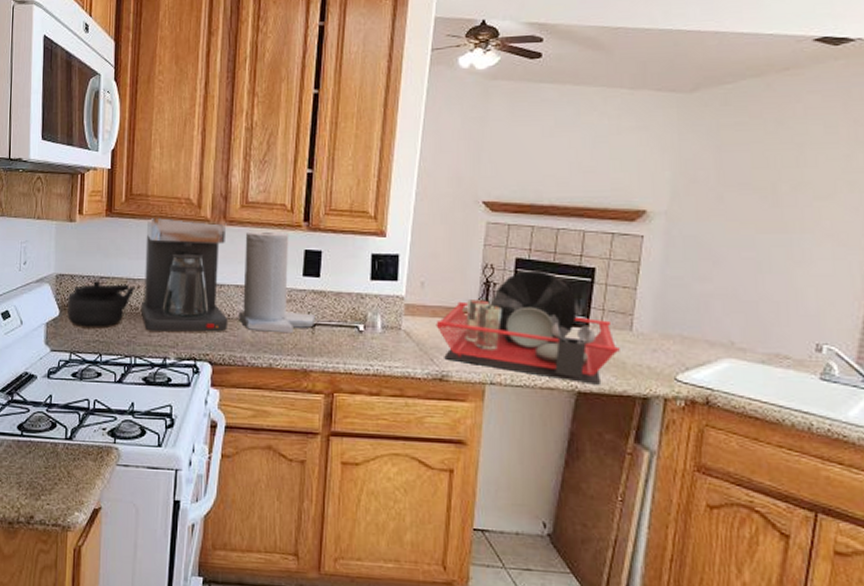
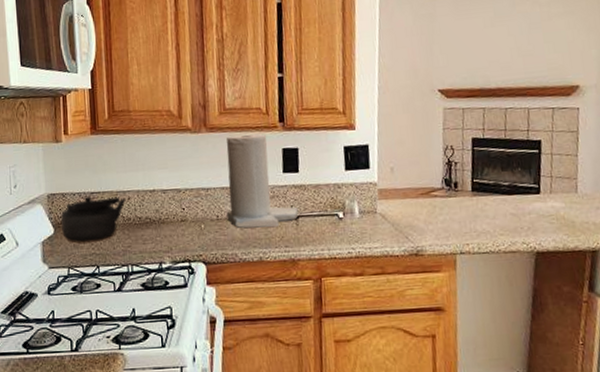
coffee maker: present [140,218,229,333] -> none [131,130,218,240]
dish rack: present [436,270,620,385] -> none [407,147,569,244]

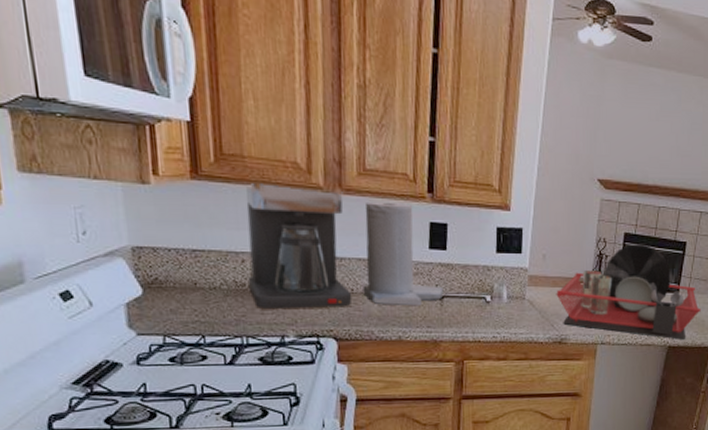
kettle: present [61,196,127,243] -> none [152,253,241,308]
coffee maker: none [131,130,218,240] -> present [246,183,353,310]
dish rack: none [407,147,569,244] -> present [556,244,701,340]

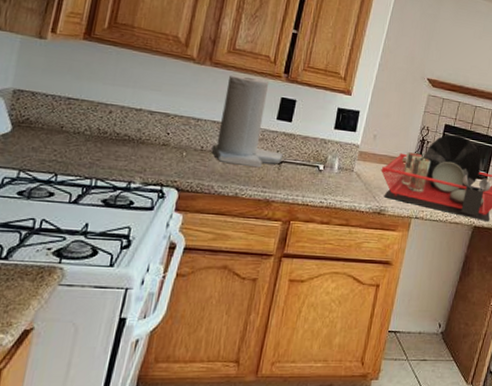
coffee maker: present [246,183,353,310] -> none [109,49,212,162]

